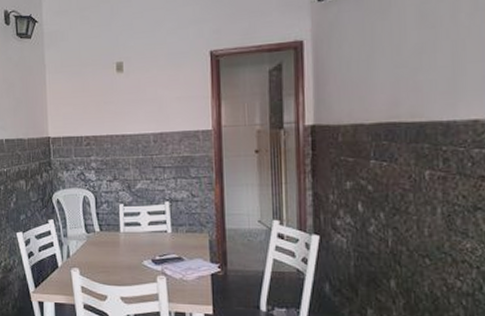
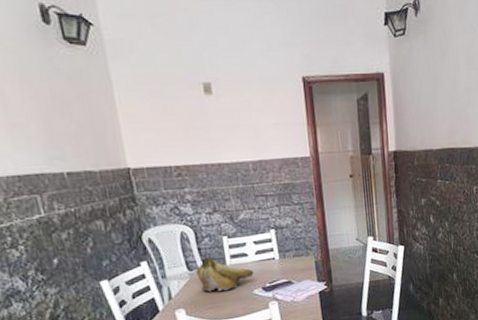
fruit: none [93,222,145,257] -> present [196,256,254,292]

